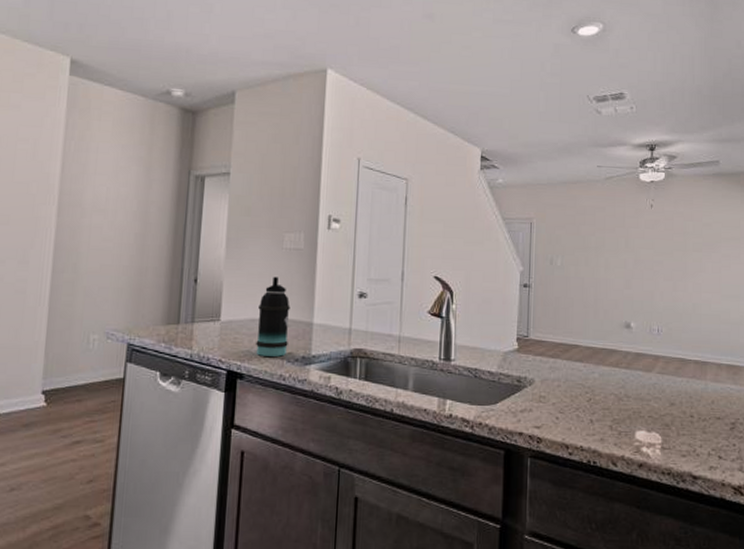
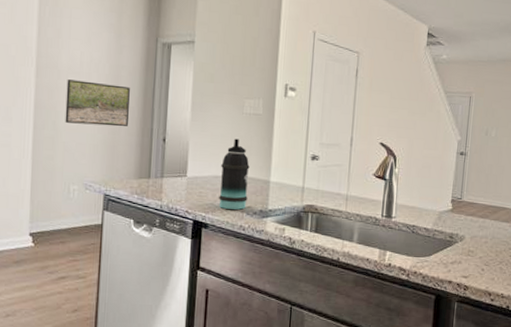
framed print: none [87,218,159,268] -> present [65,79,130,127]

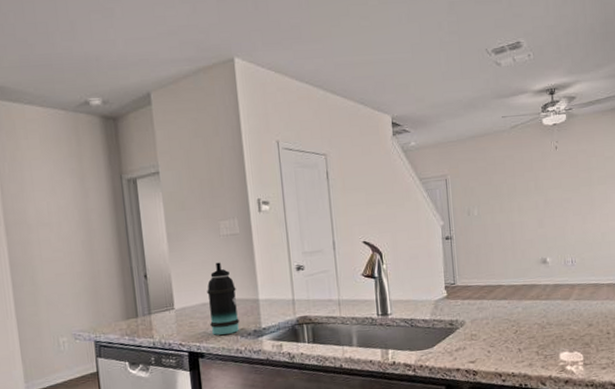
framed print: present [65,79,130,127] -> none [38,229,107,276]

